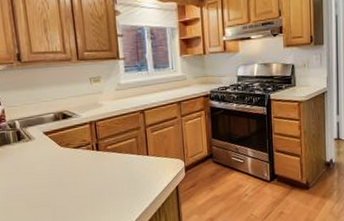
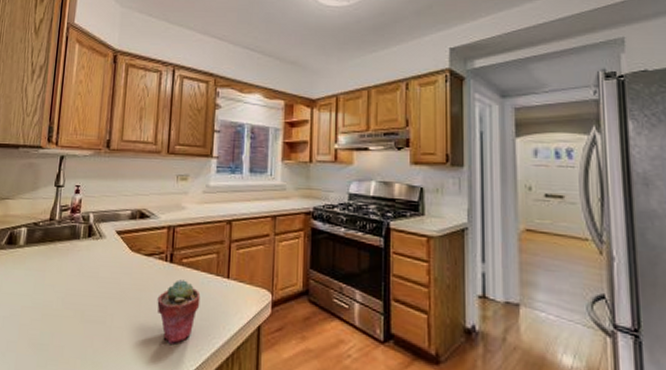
potted succulent: none [91,162,128,211] -> present [157,279,201,344]

